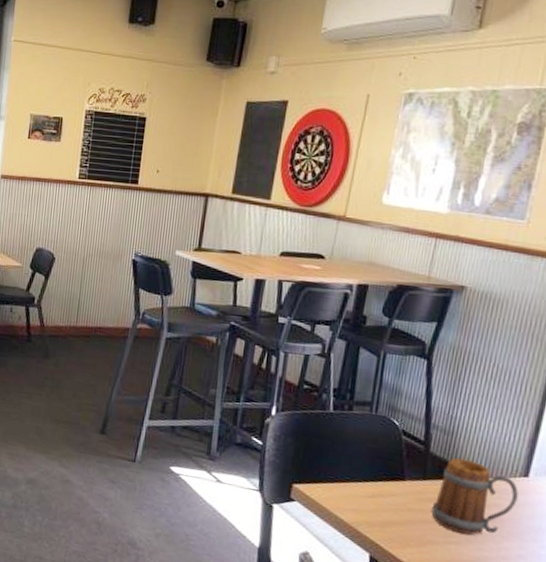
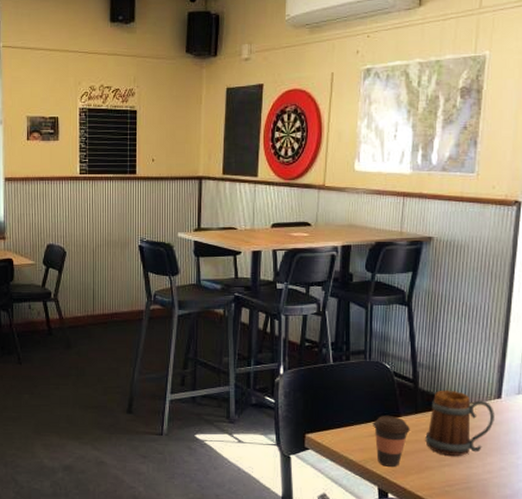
coffee cup: none [371,476,415,535] -> present [373,416,410,467]

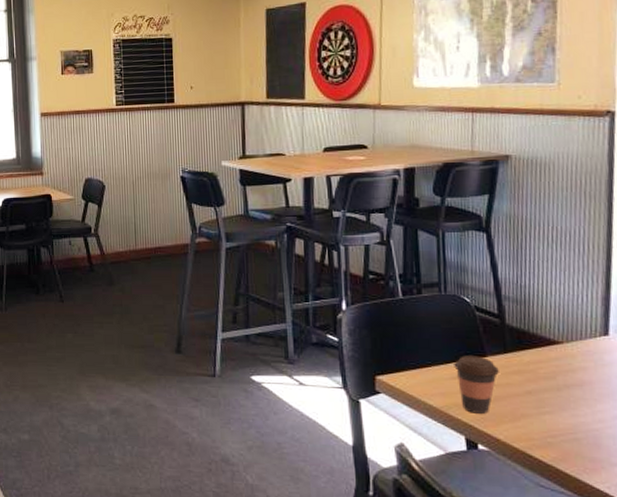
beer mug: present [425,389,494,456] -> none [518,326,602,402]

